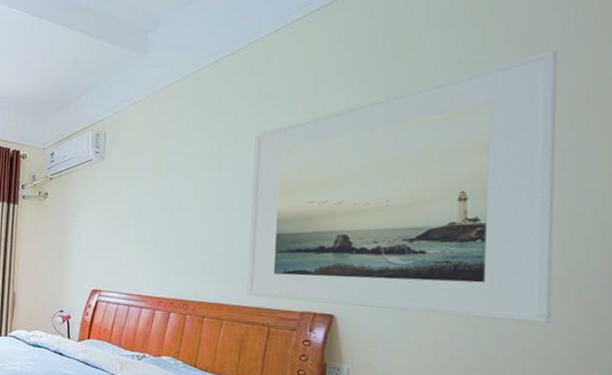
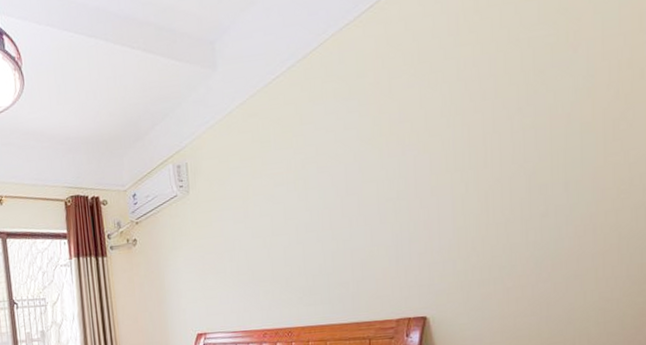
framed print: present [246,49,557,324] -> none [336,17,609,313]

